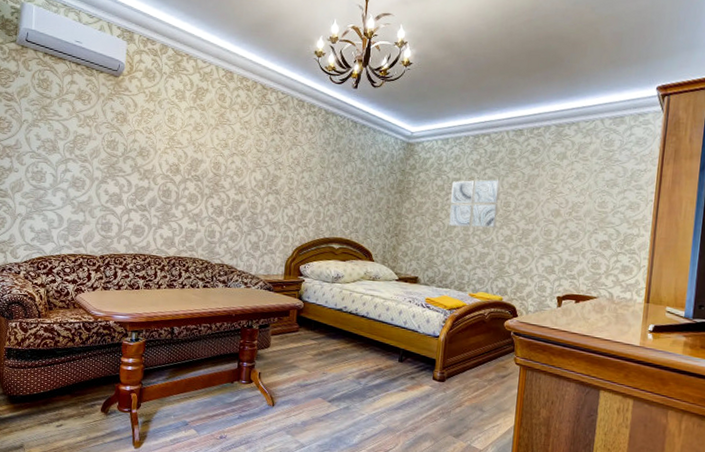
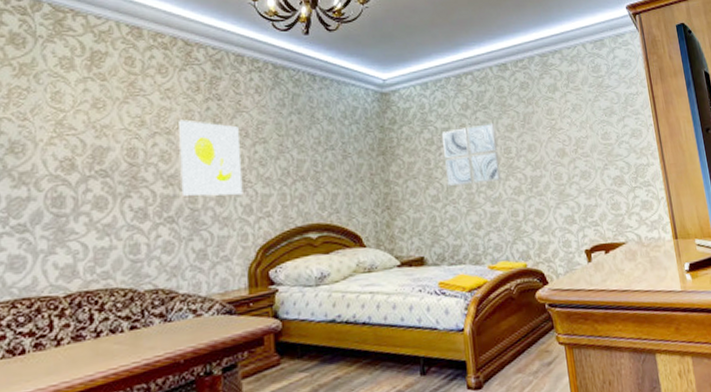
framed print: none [247,146,293,208] -> present [179,119,243,197]

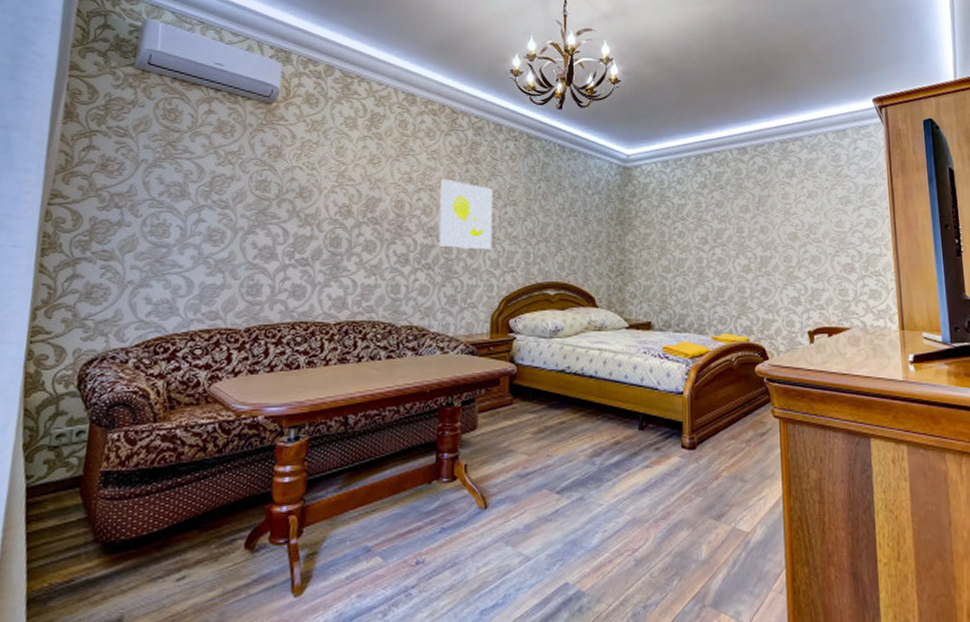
wall art: present [441,122,501,187] -> none [677,202,732,260]

